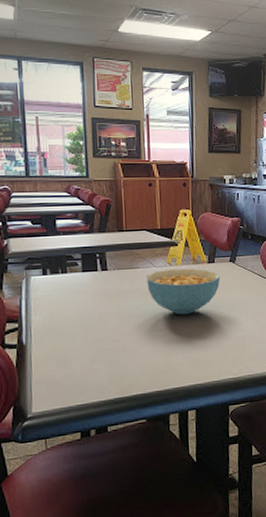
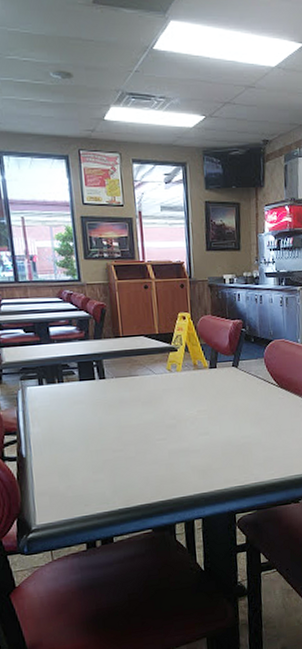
cereal bowl: present [145,268,221,315] -> none [145,374,223,423]

